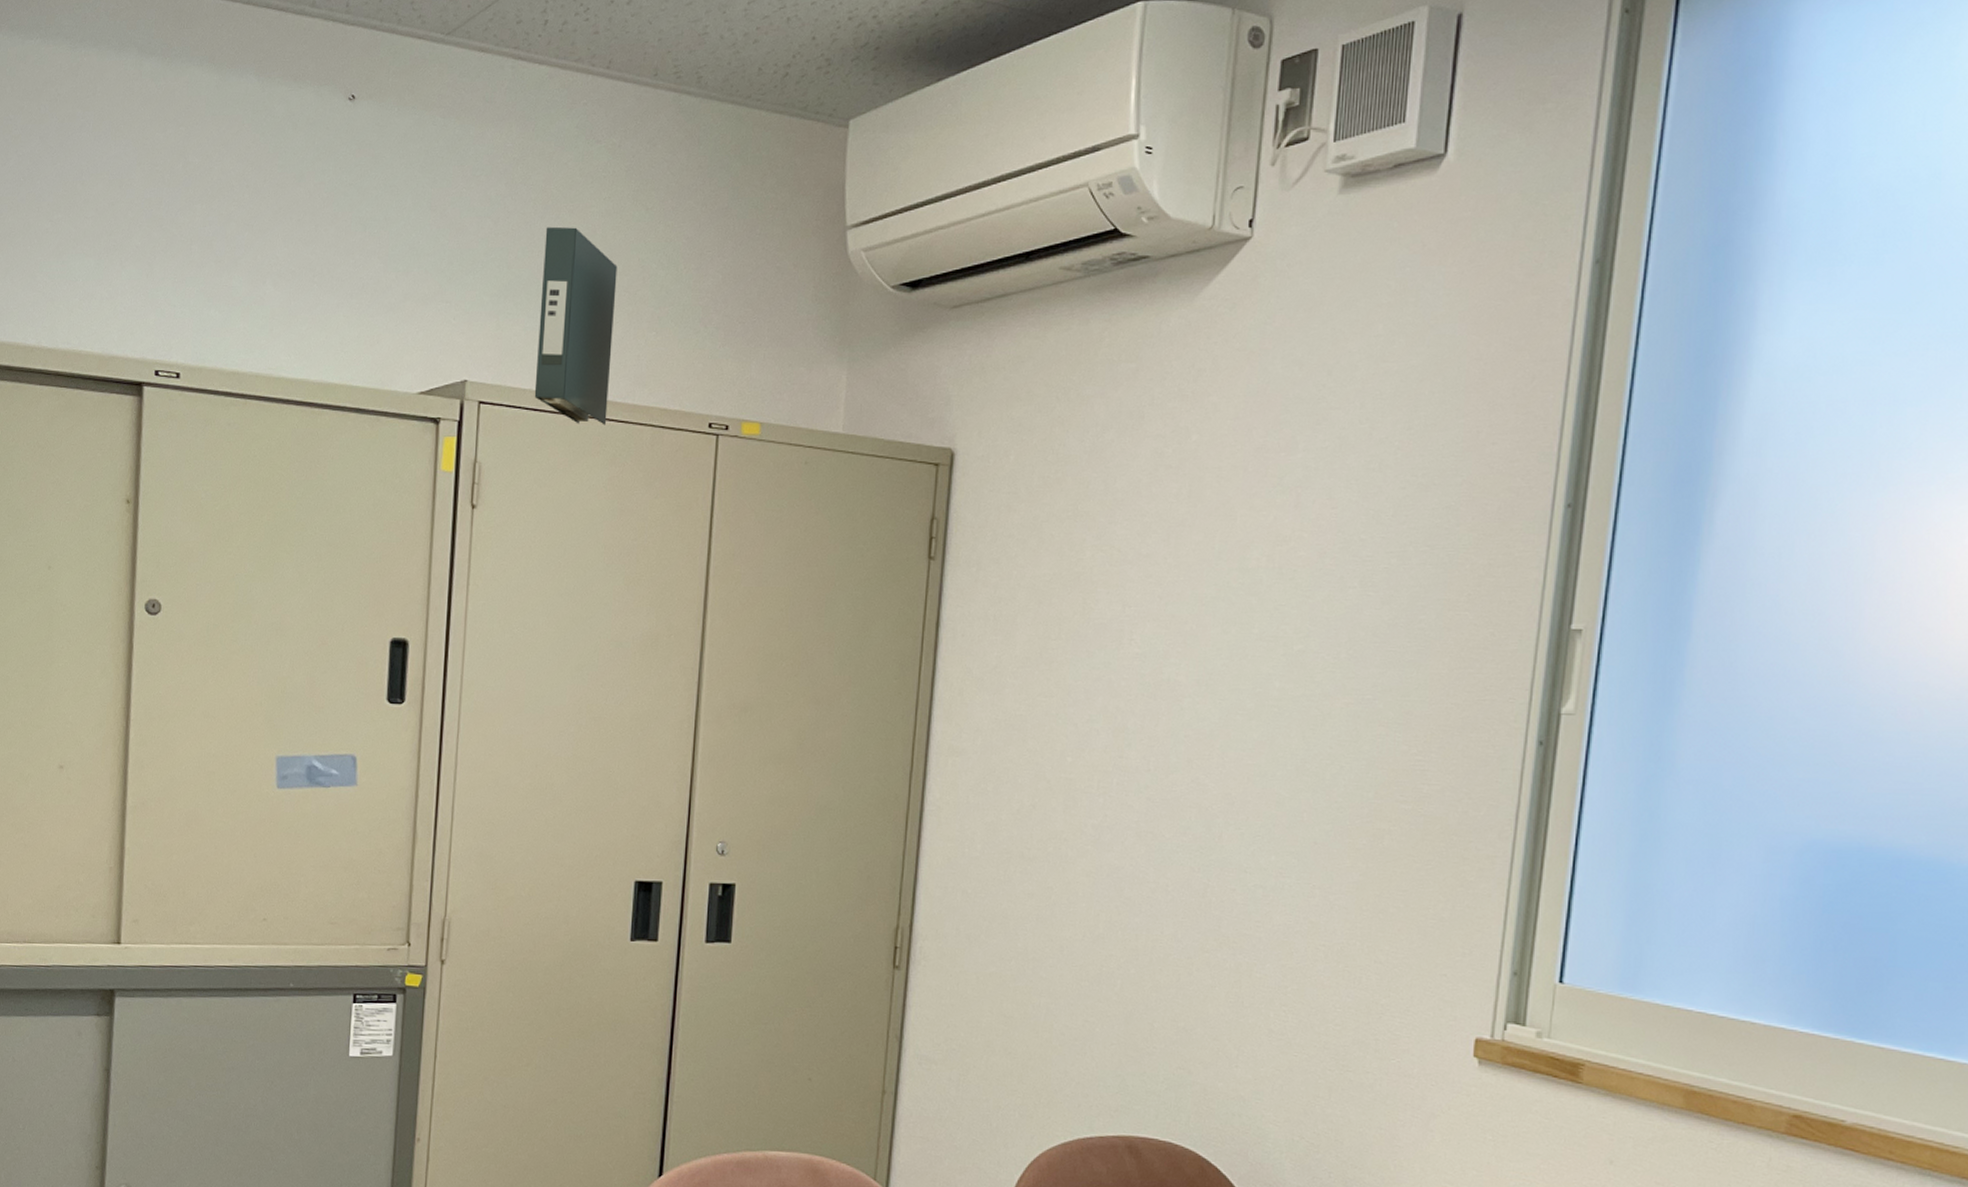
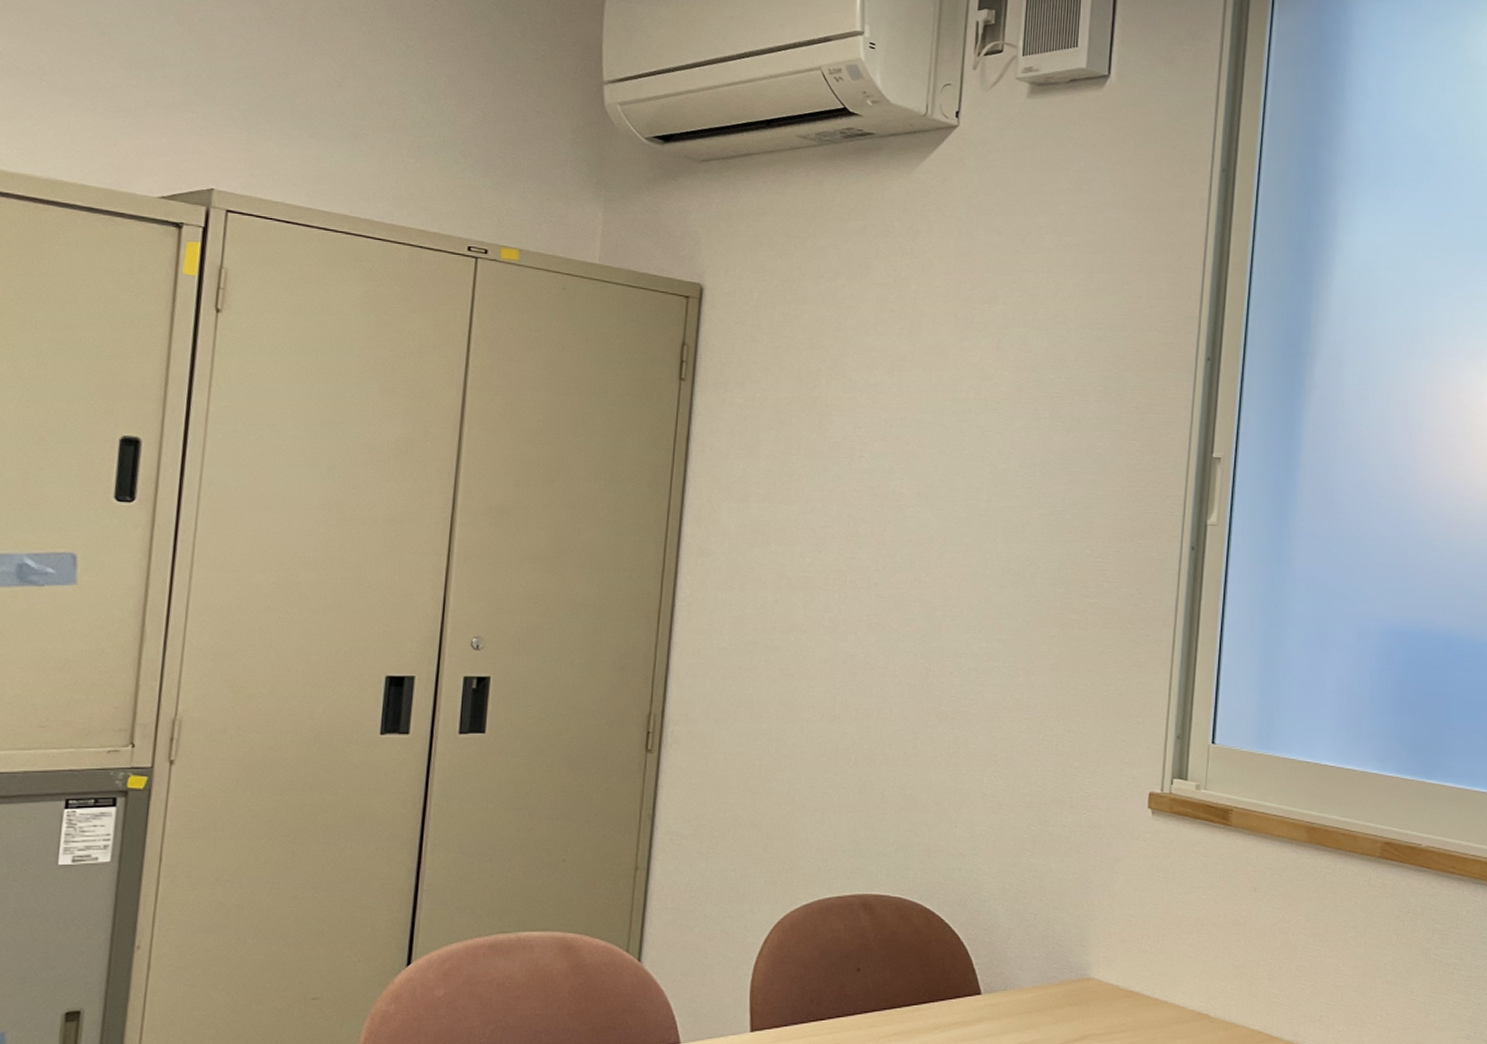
binder: present [534,226,618,425] -> none [287,52,377,242]

